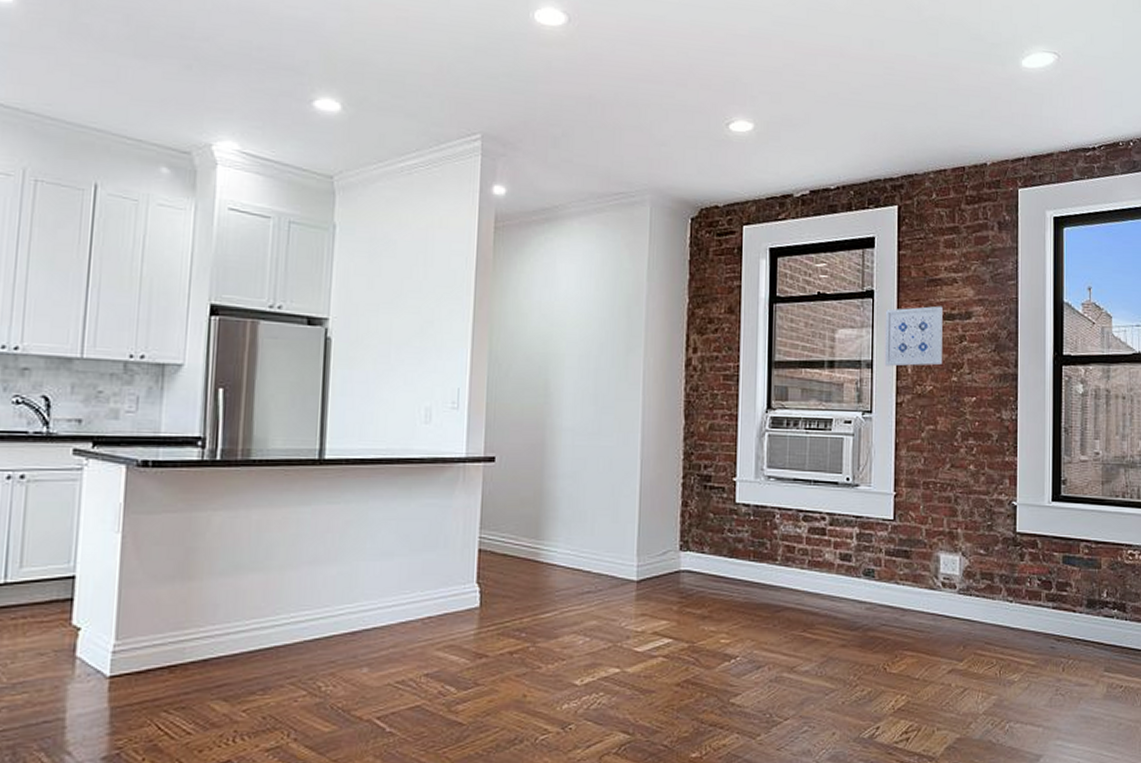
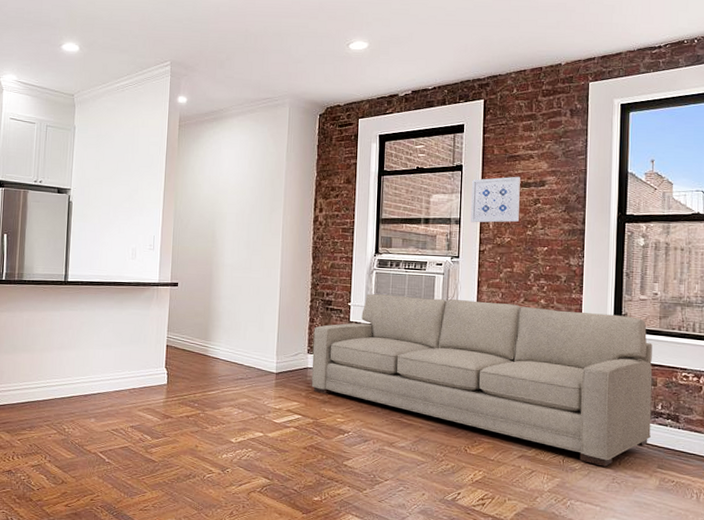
sofa: none [685,464,1096,675] -> present [311,294,653,467]

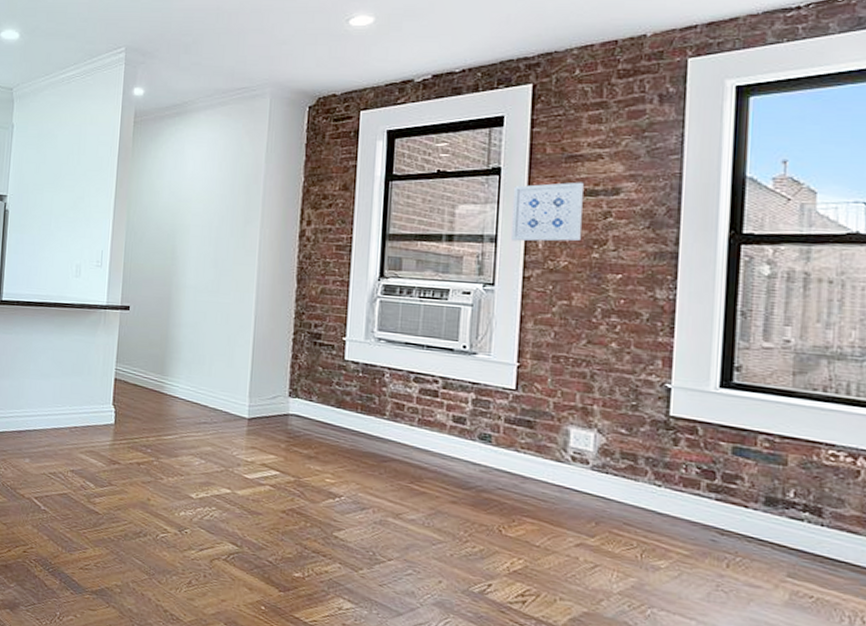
sofa: present [311,294,653,467] -> none [292,327,781,569]

